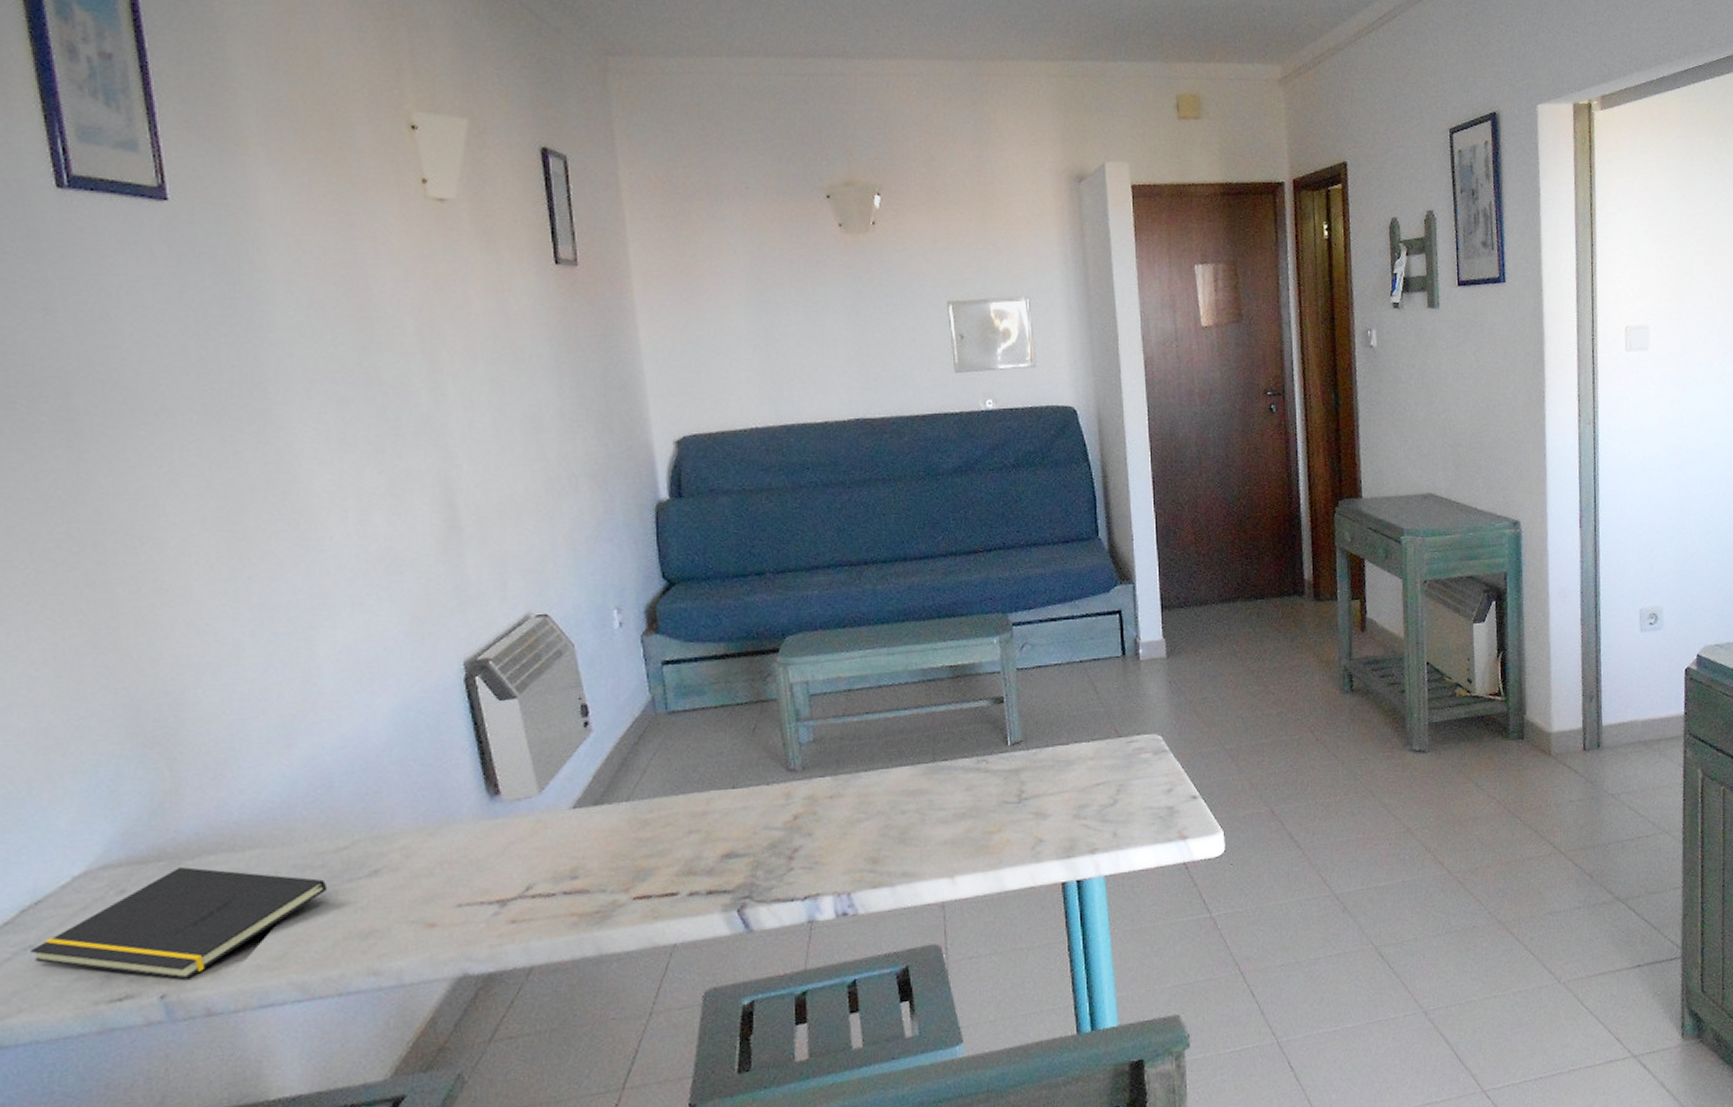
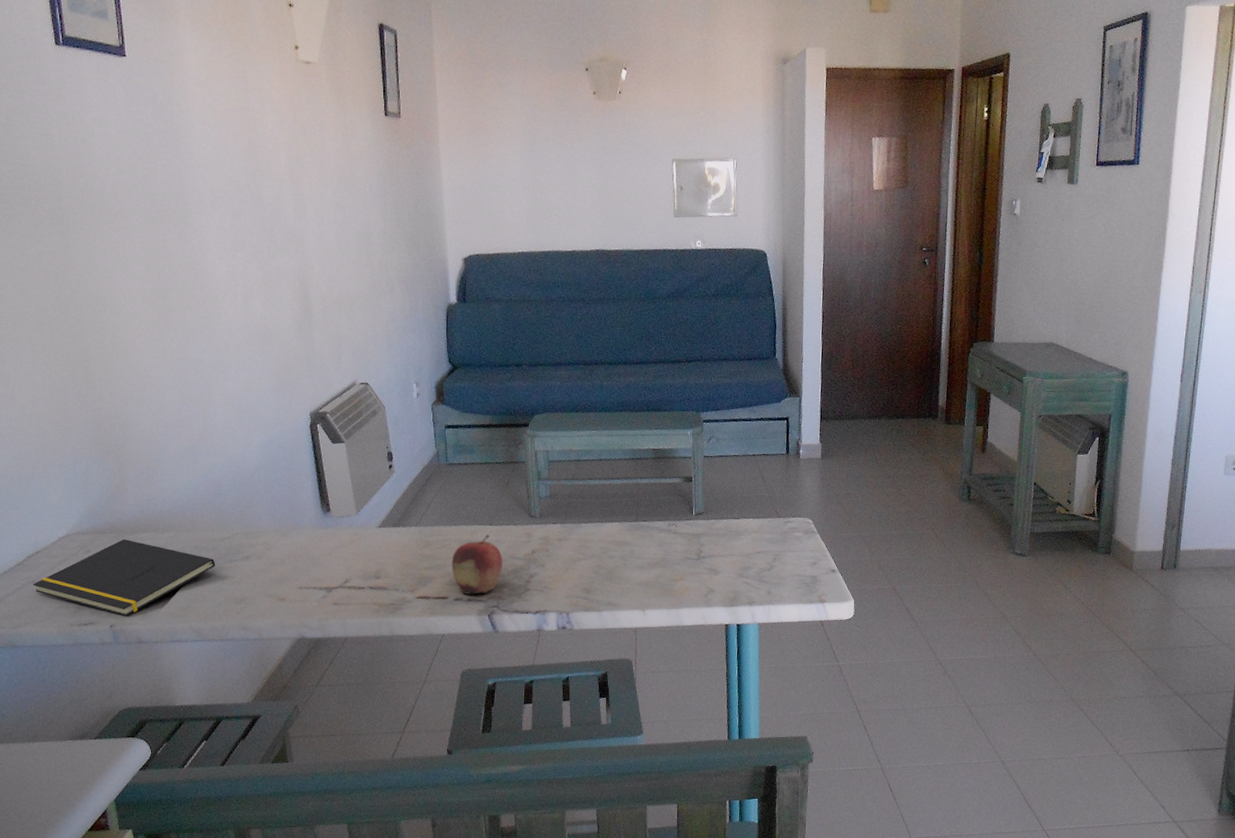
fruit: none [680,801,754,886] -> present [451,535,503,595]

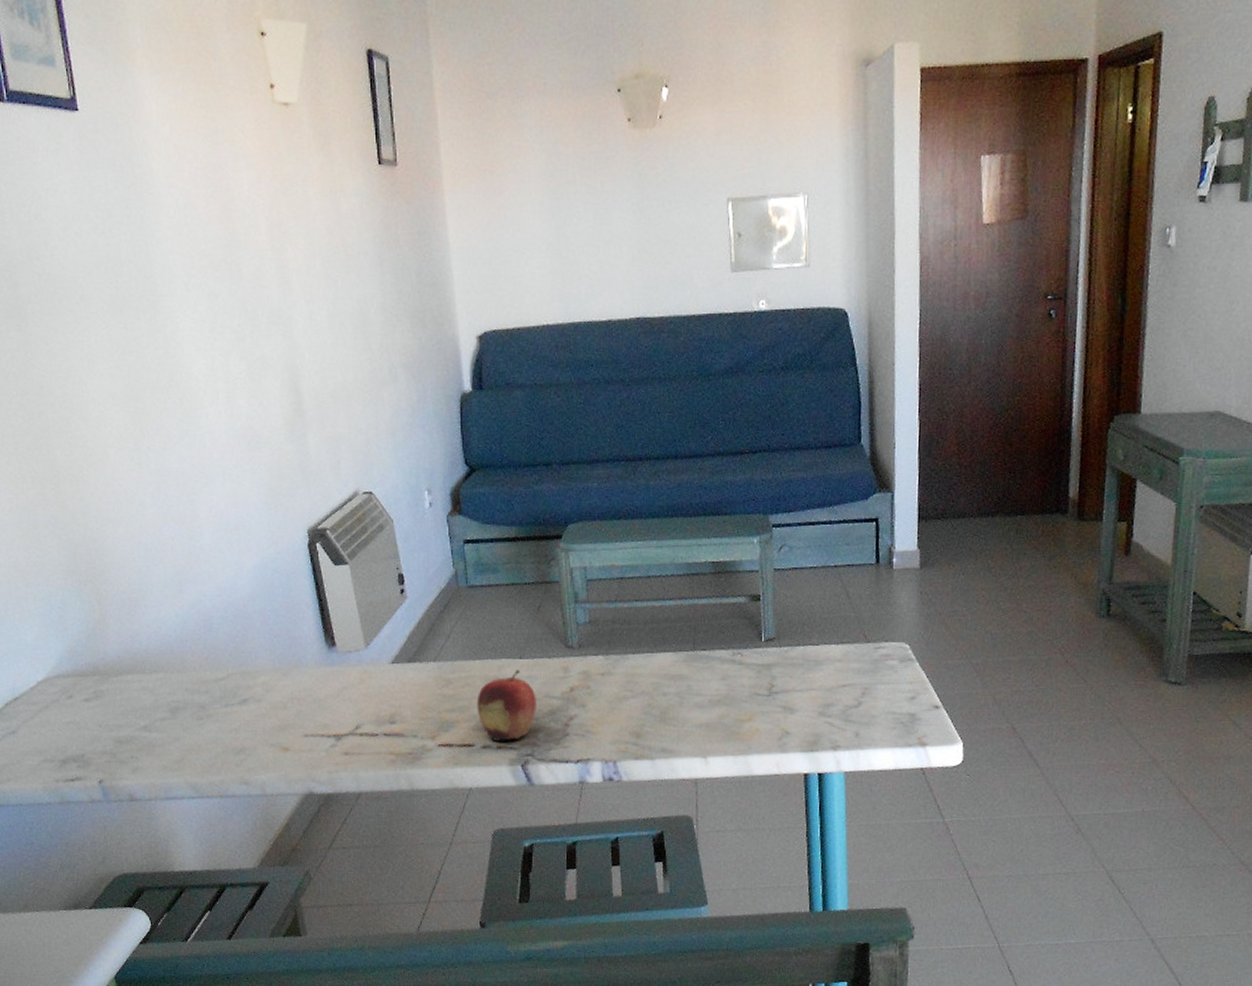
notepad: present [33,538,216,616] -> none [13,681,211,770]

